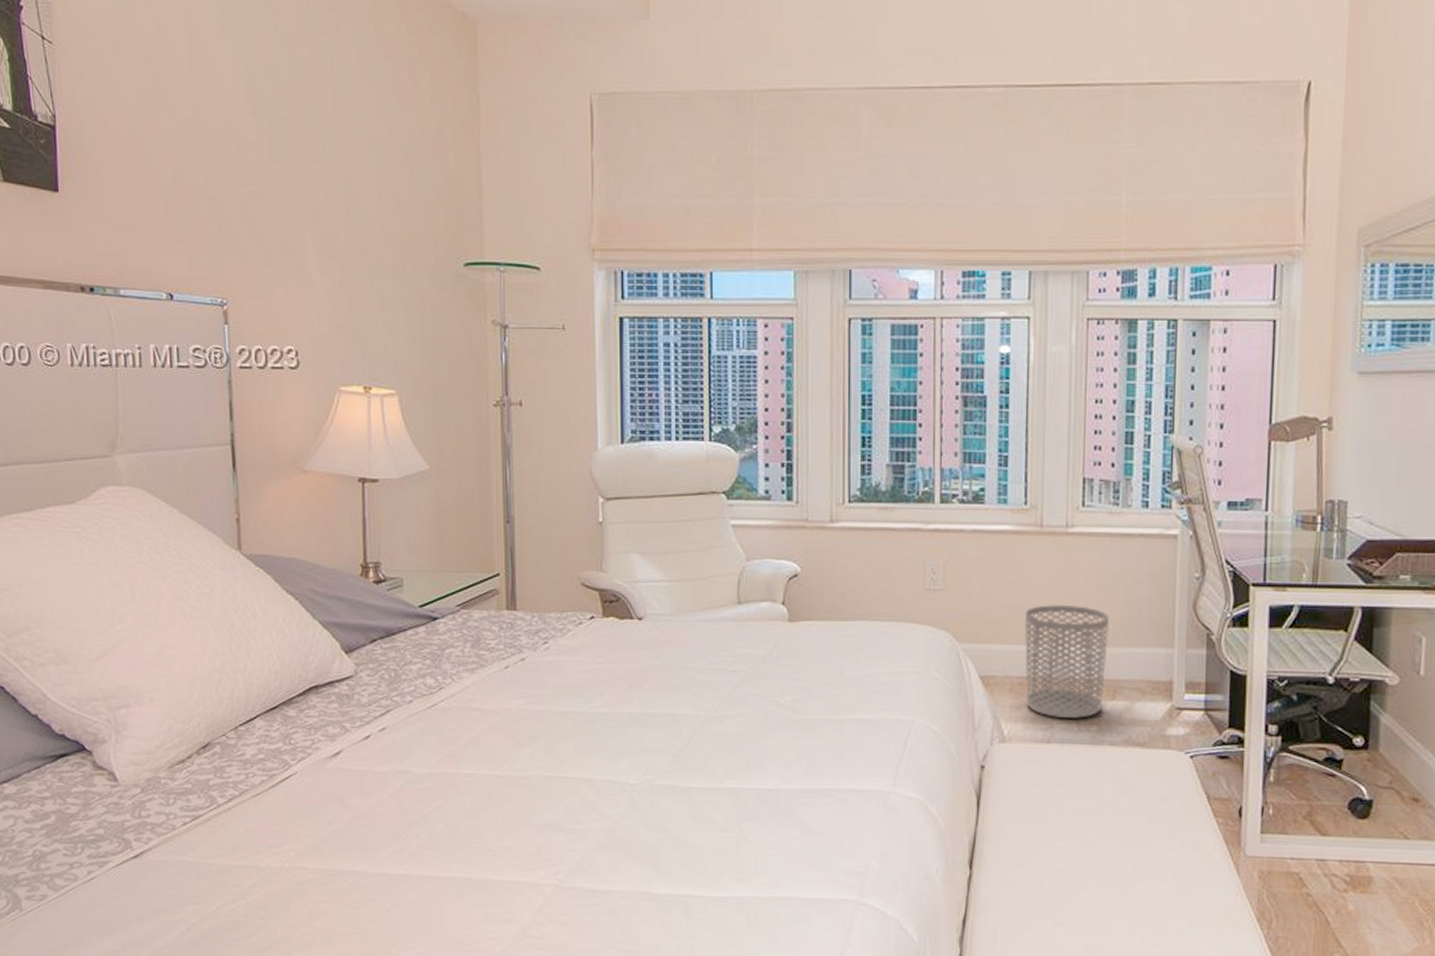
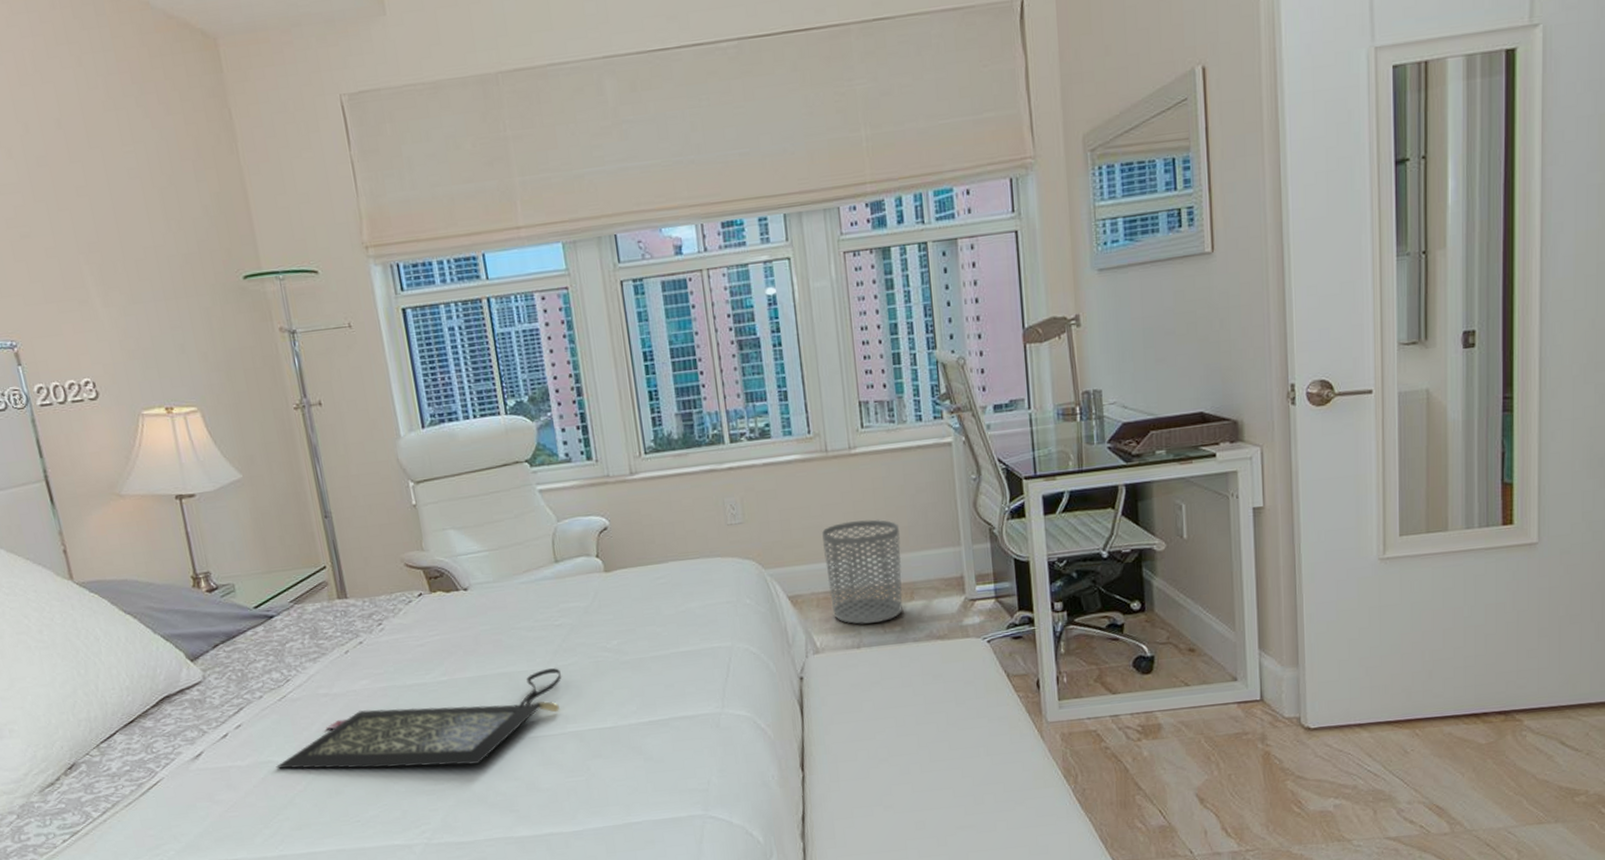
clutch bag: none [414,716,728,809] -> present [275,668,562,769]

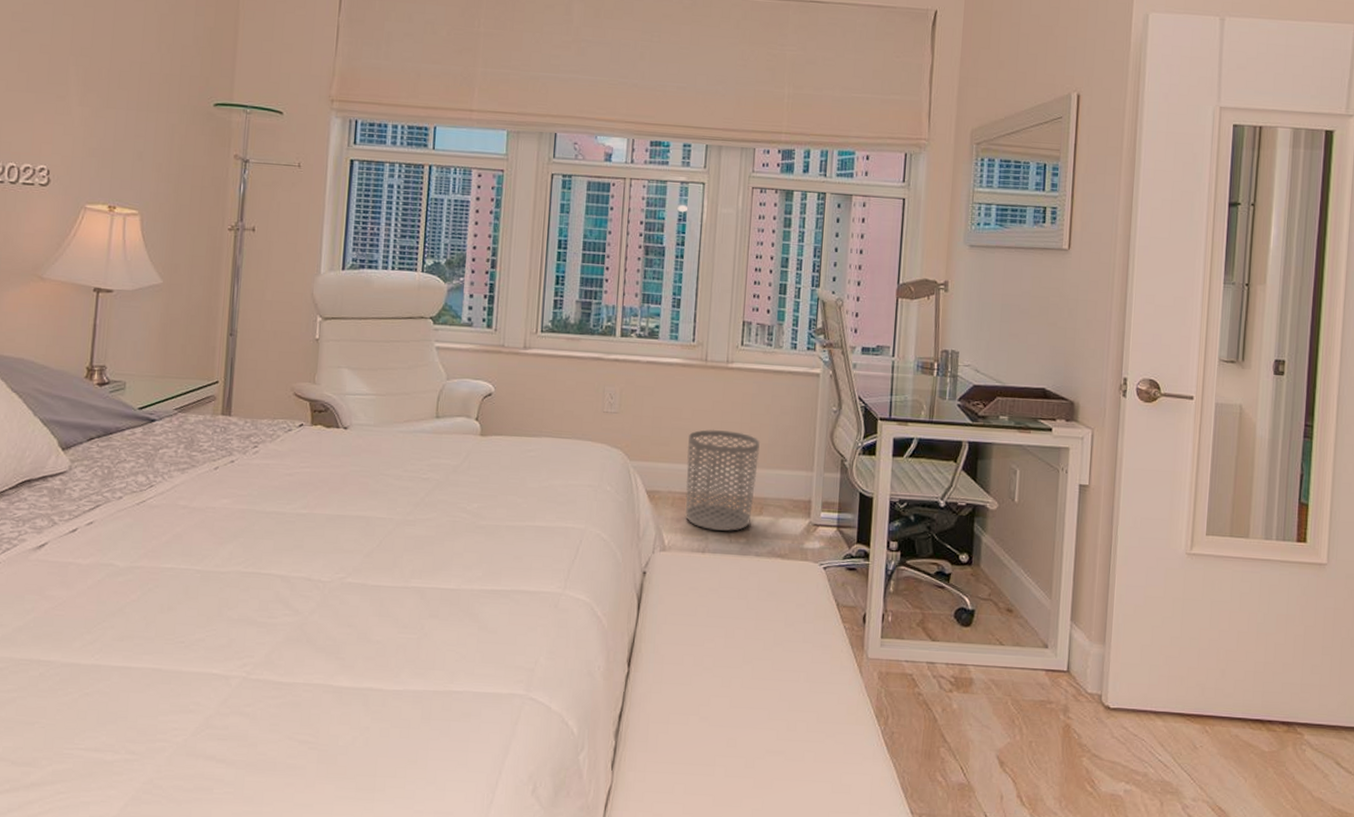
clutch bag: present [275,668,562,769] -> none [115,520,418,604]

